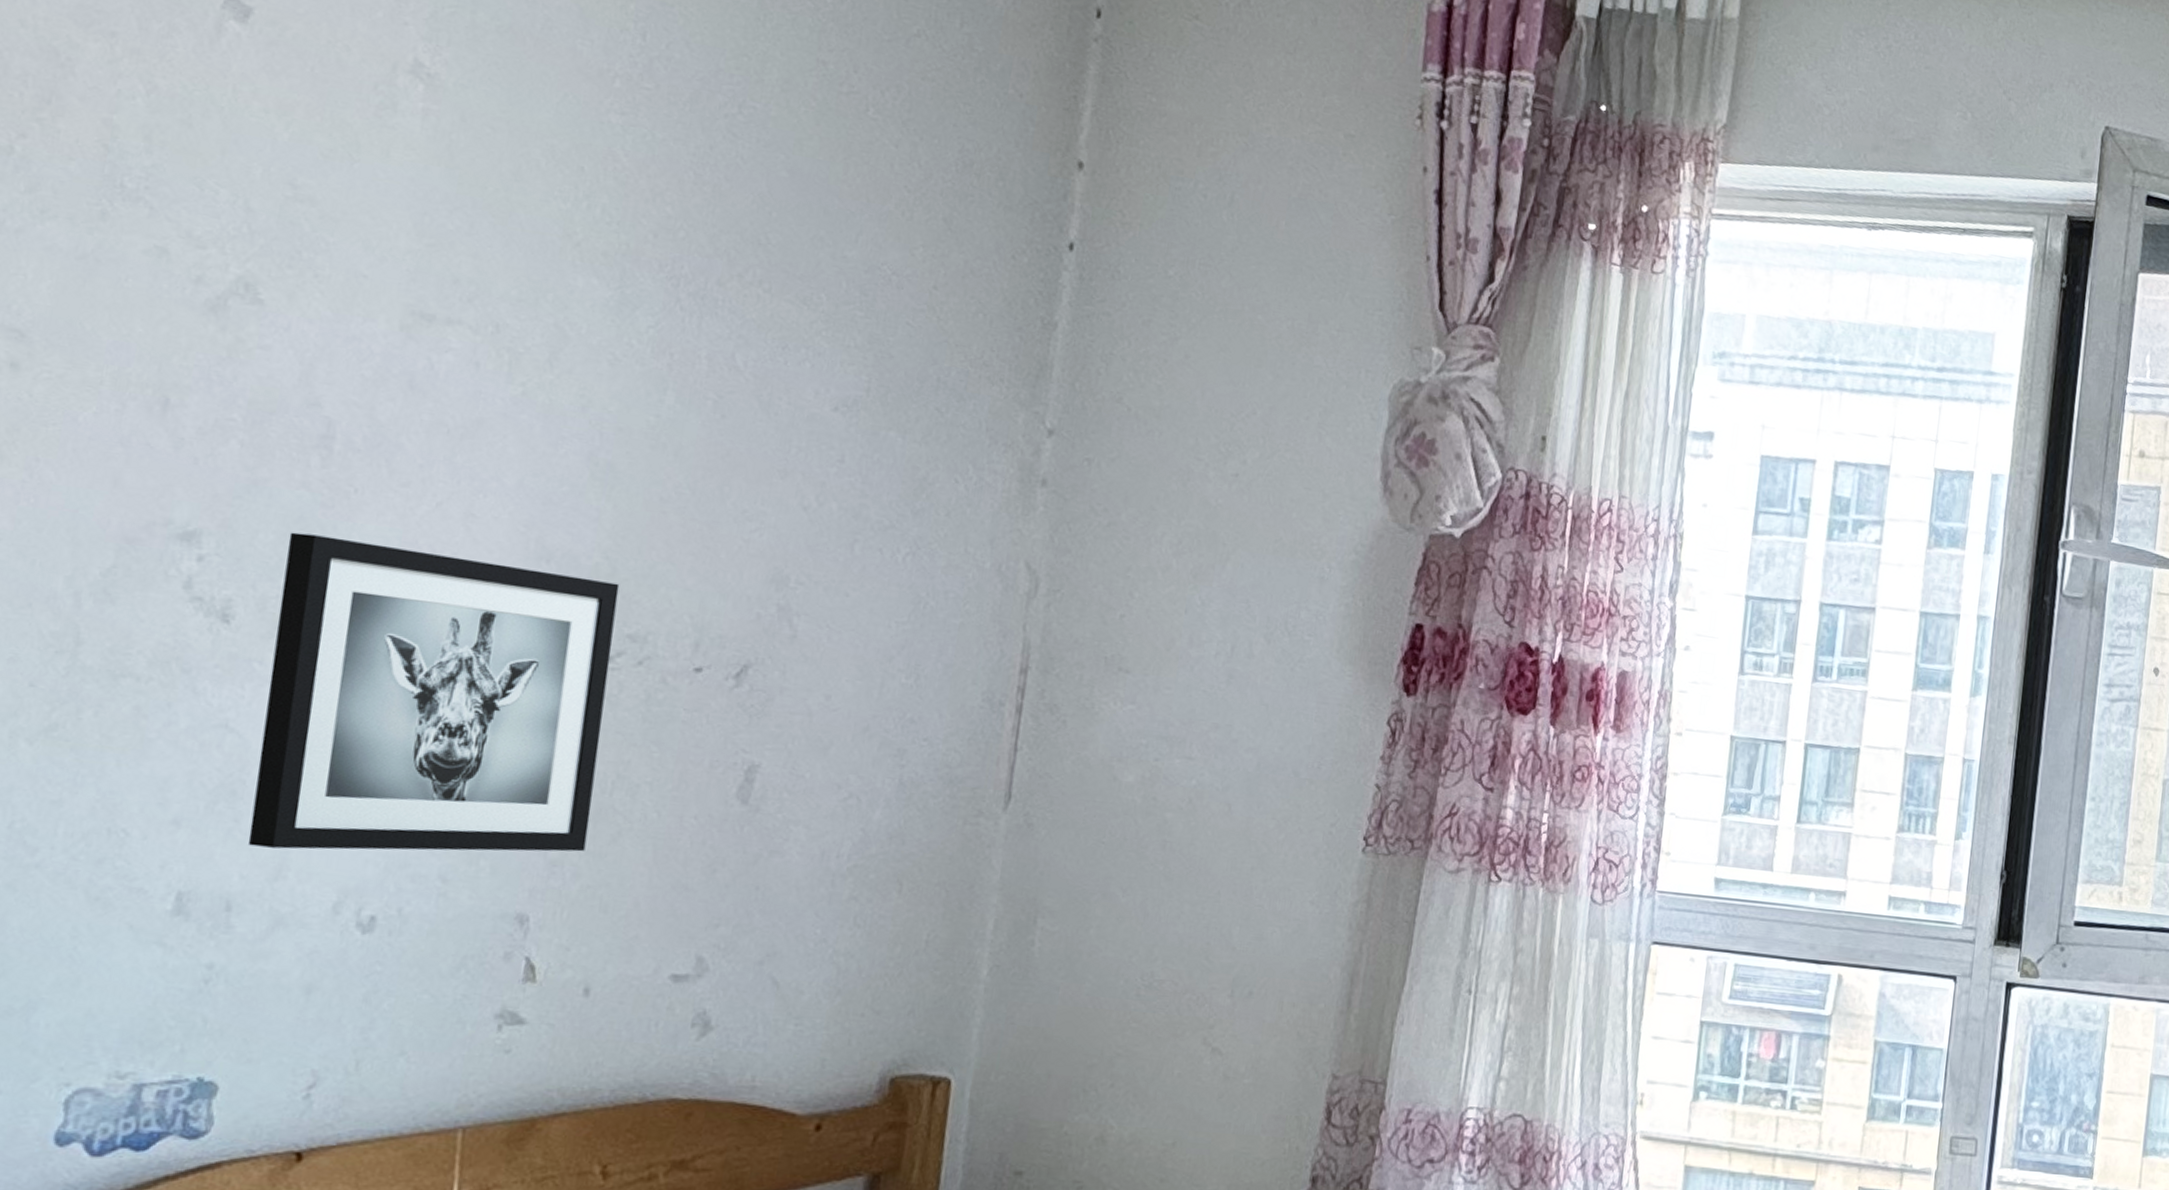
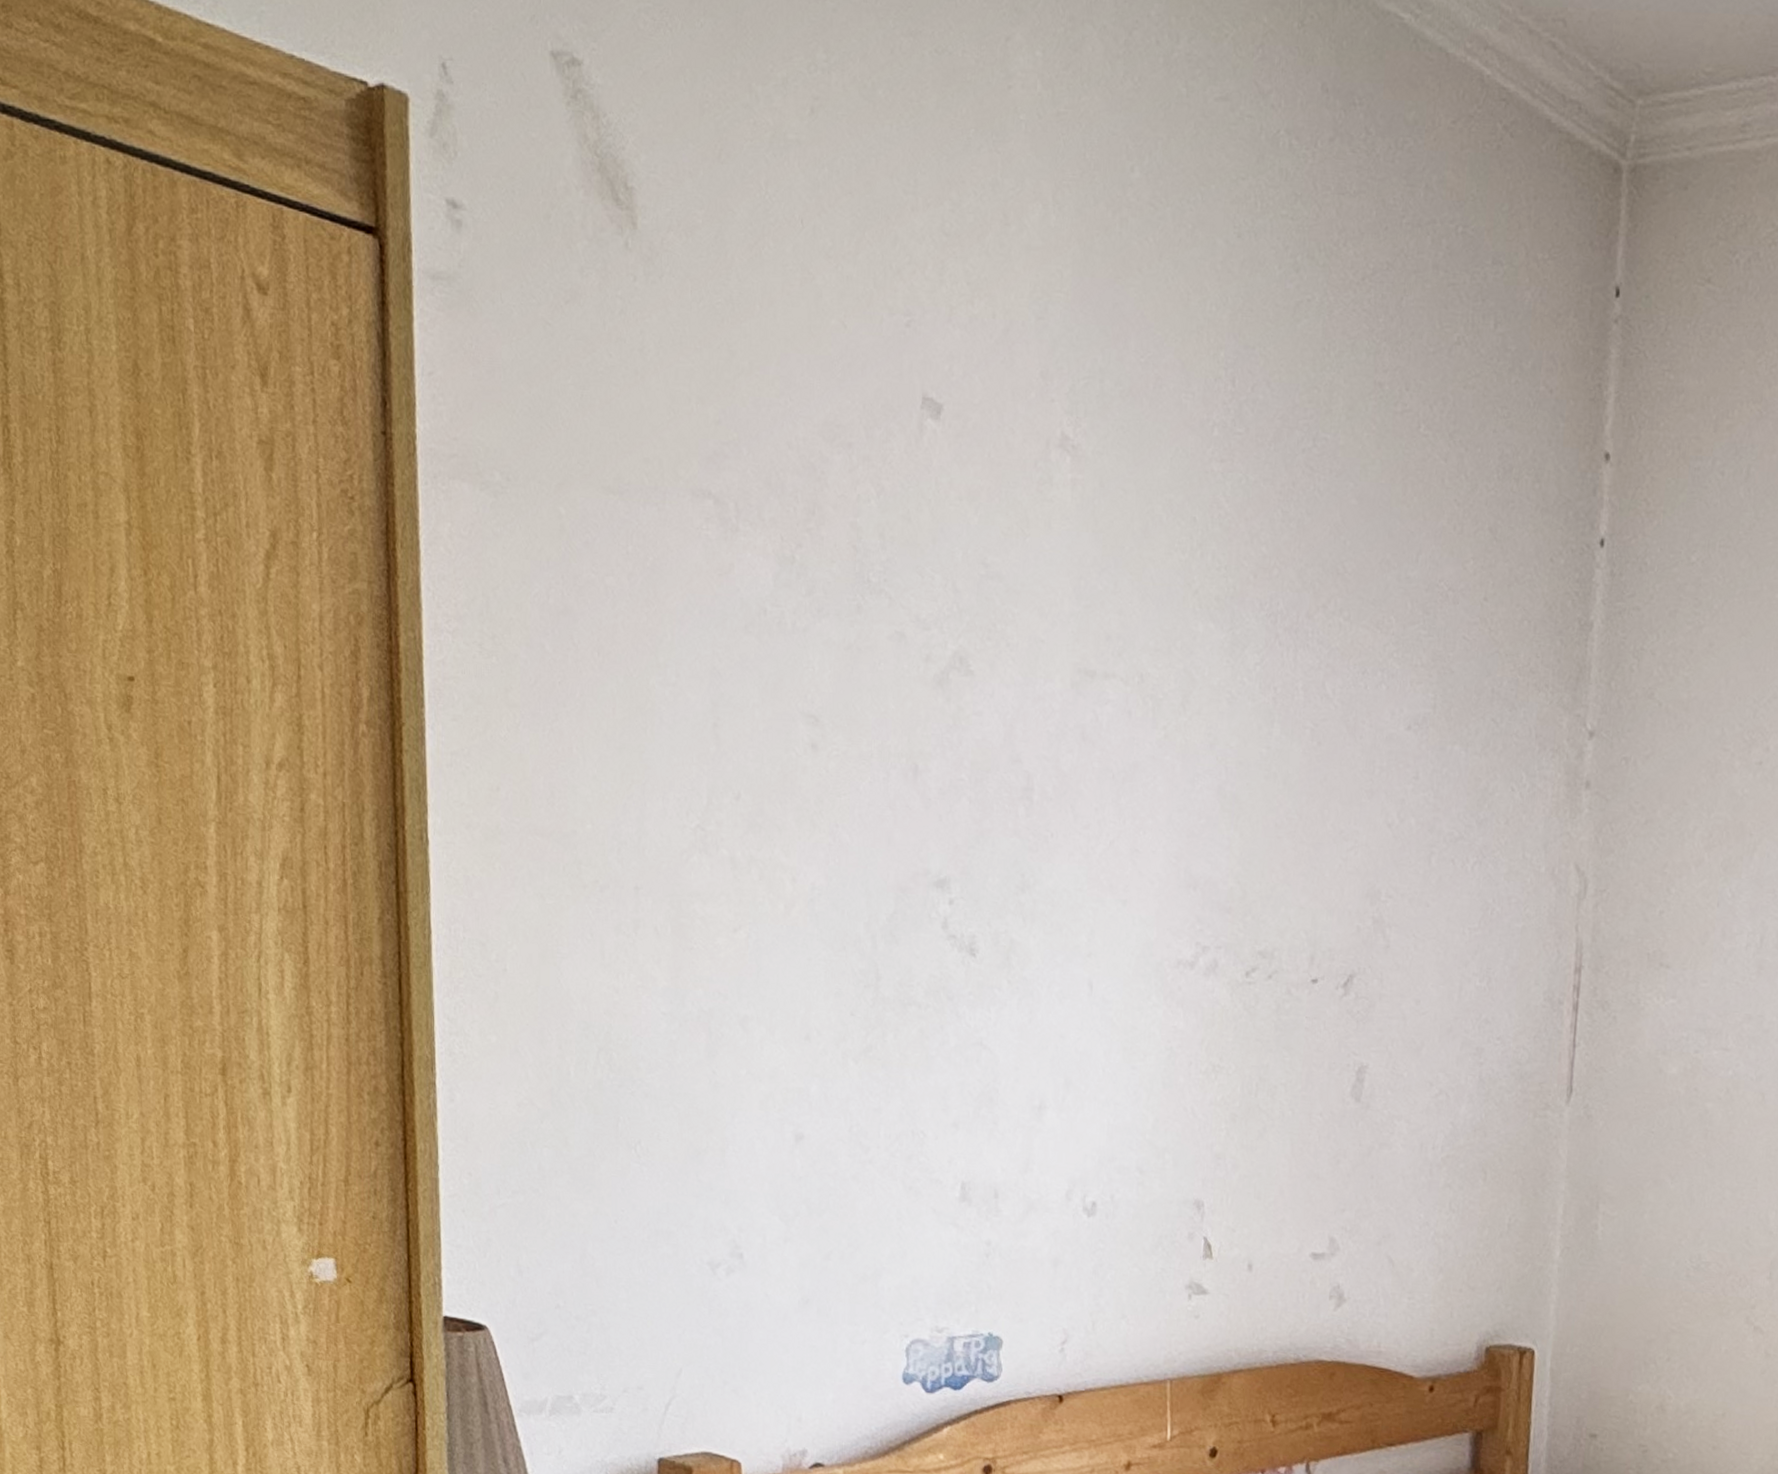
wall art: present [247,532,620,852] -> none [1004,875,1250,1146]

